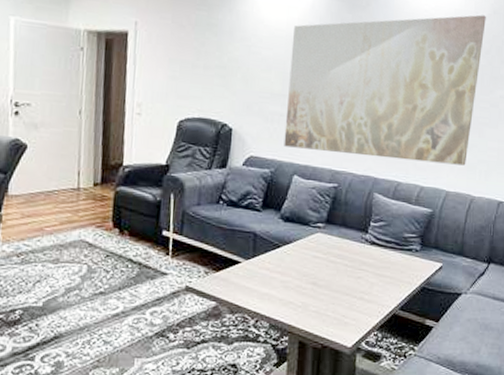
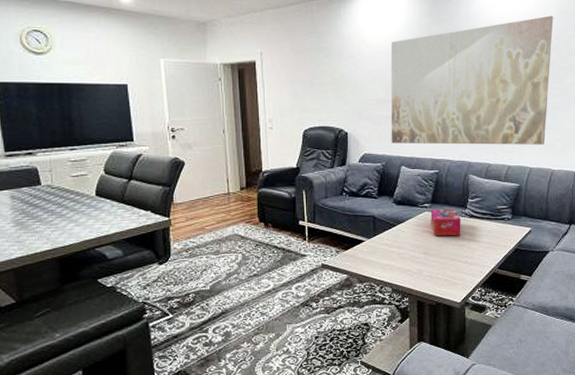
tissue box: none [323,230,360,266] -> present [430,209,461,236]

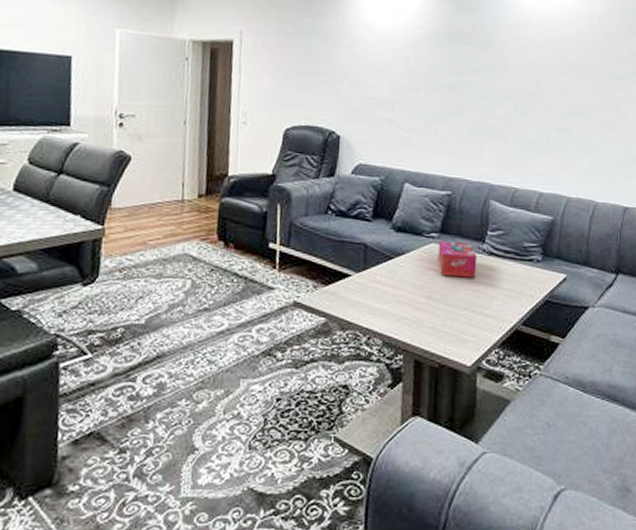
wall art: present [390,15,553,145] -> none [394,14,602,170]

